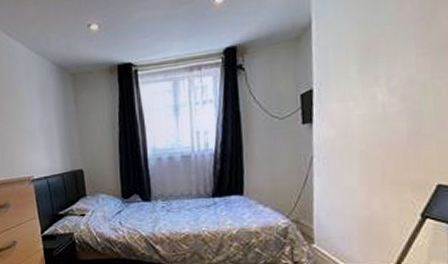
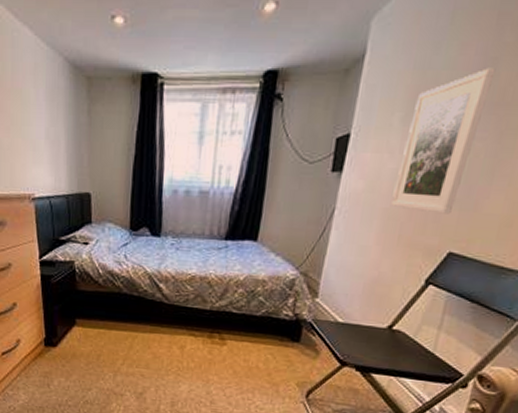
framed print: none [366,17,436,150] -> present [391,68,496,214]

